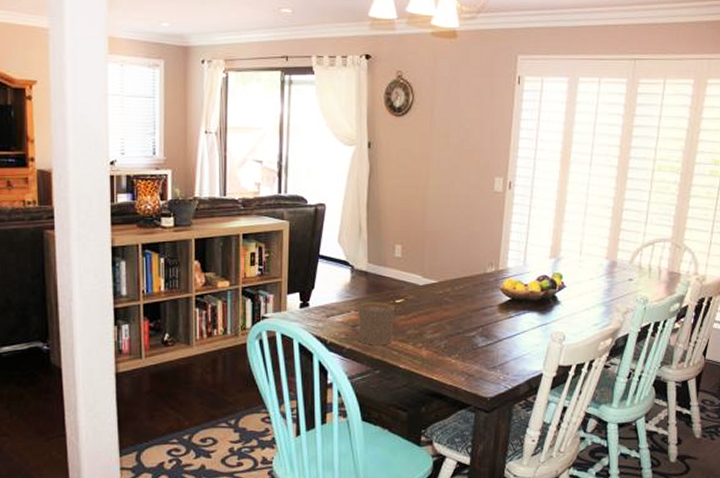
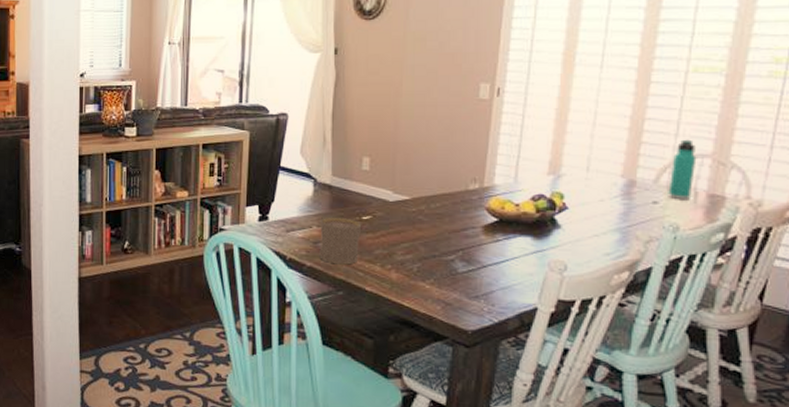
thermos bottle: none [640,226,660,277] -> present [668,139,697,200]

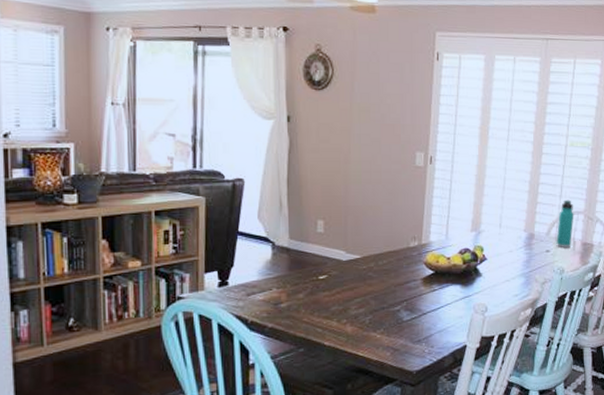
cup: present [319,217,362,265] -> none [279,278,319,323]

